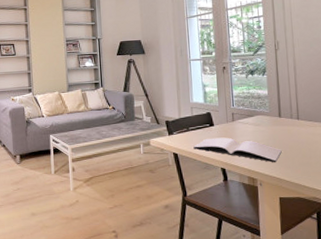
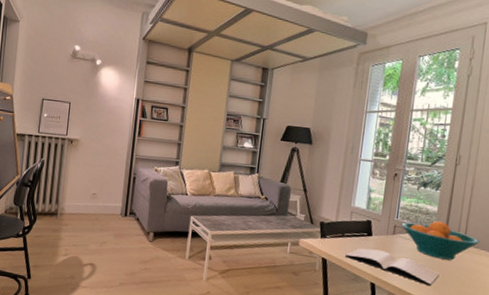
fruit bowl: none [238,102,312,137] -> present [401,221,480,260]

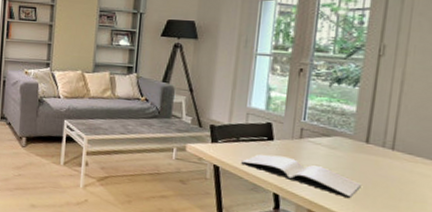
fruit bowl: present [401,221,480,260] -> none [309,122,415,169]

